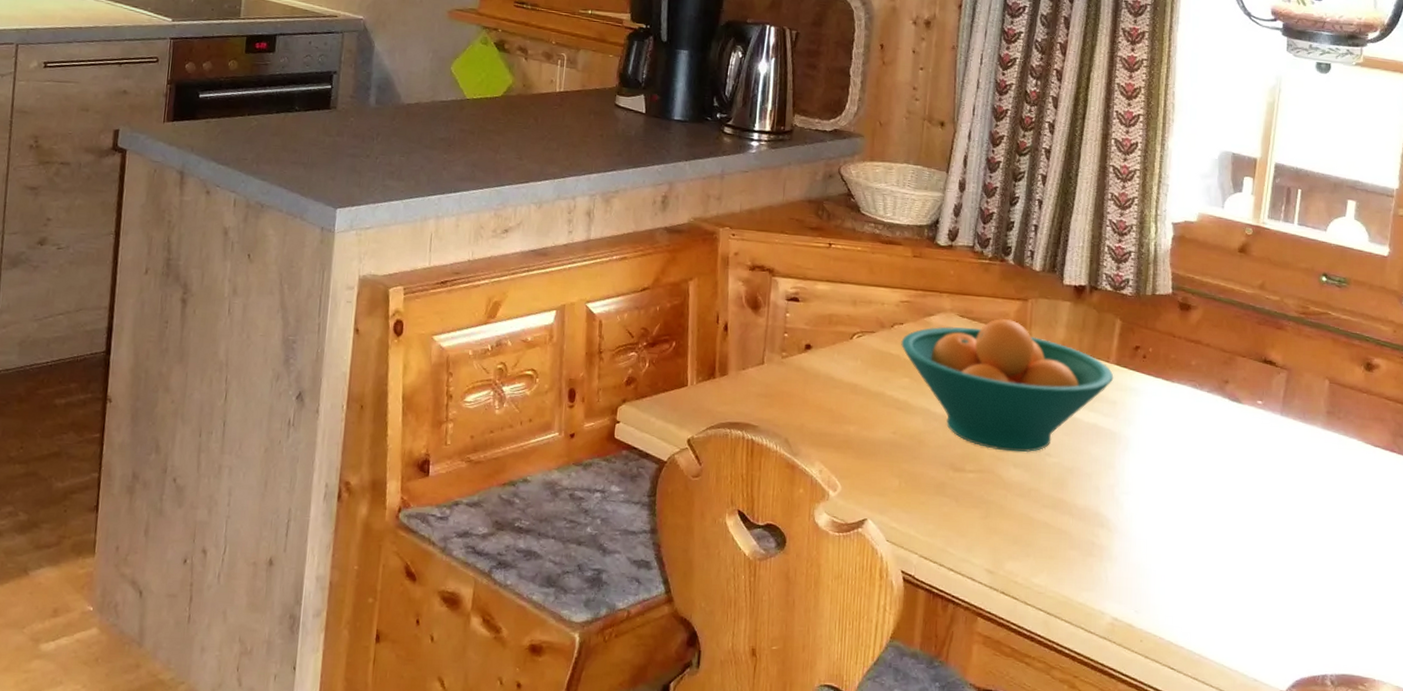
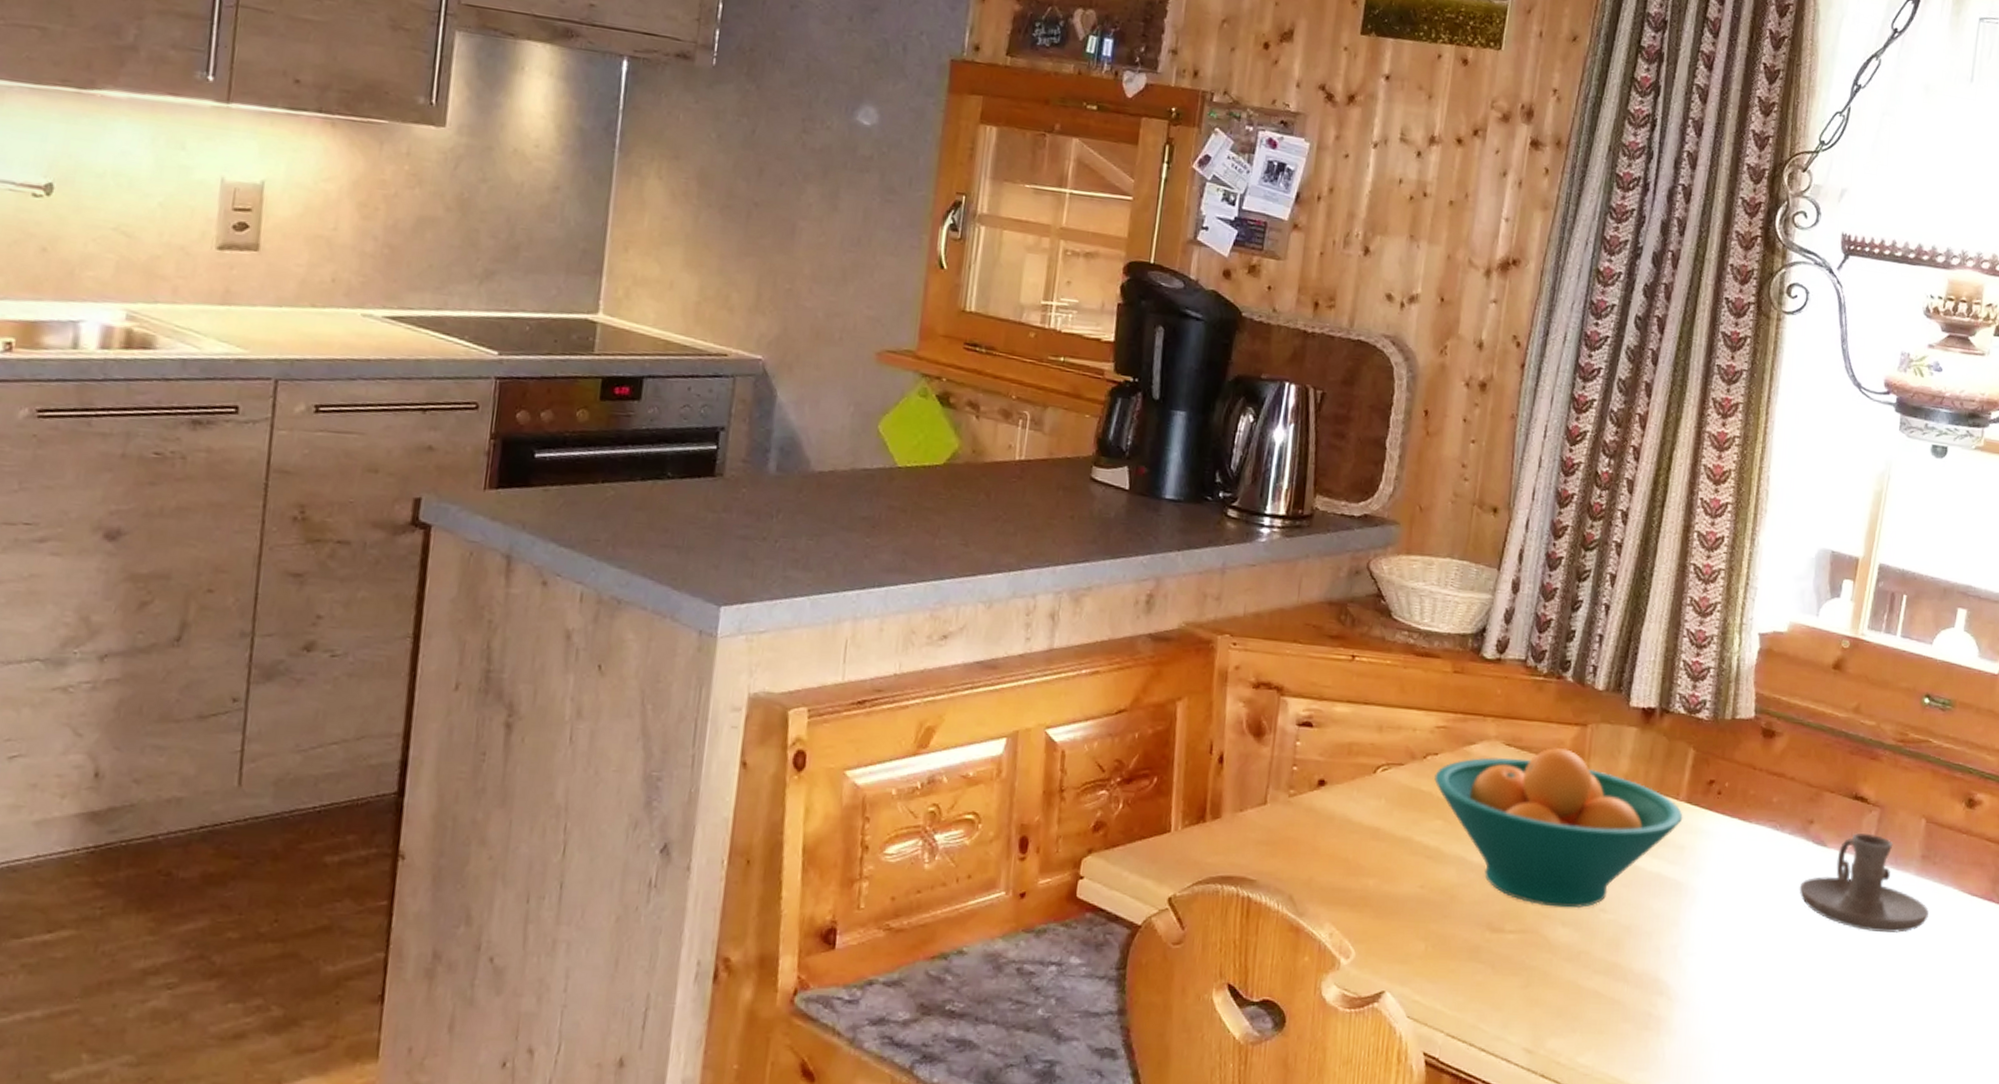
candle holder: none [1218,392,1336,478] -> present [1799,833,1929,933]

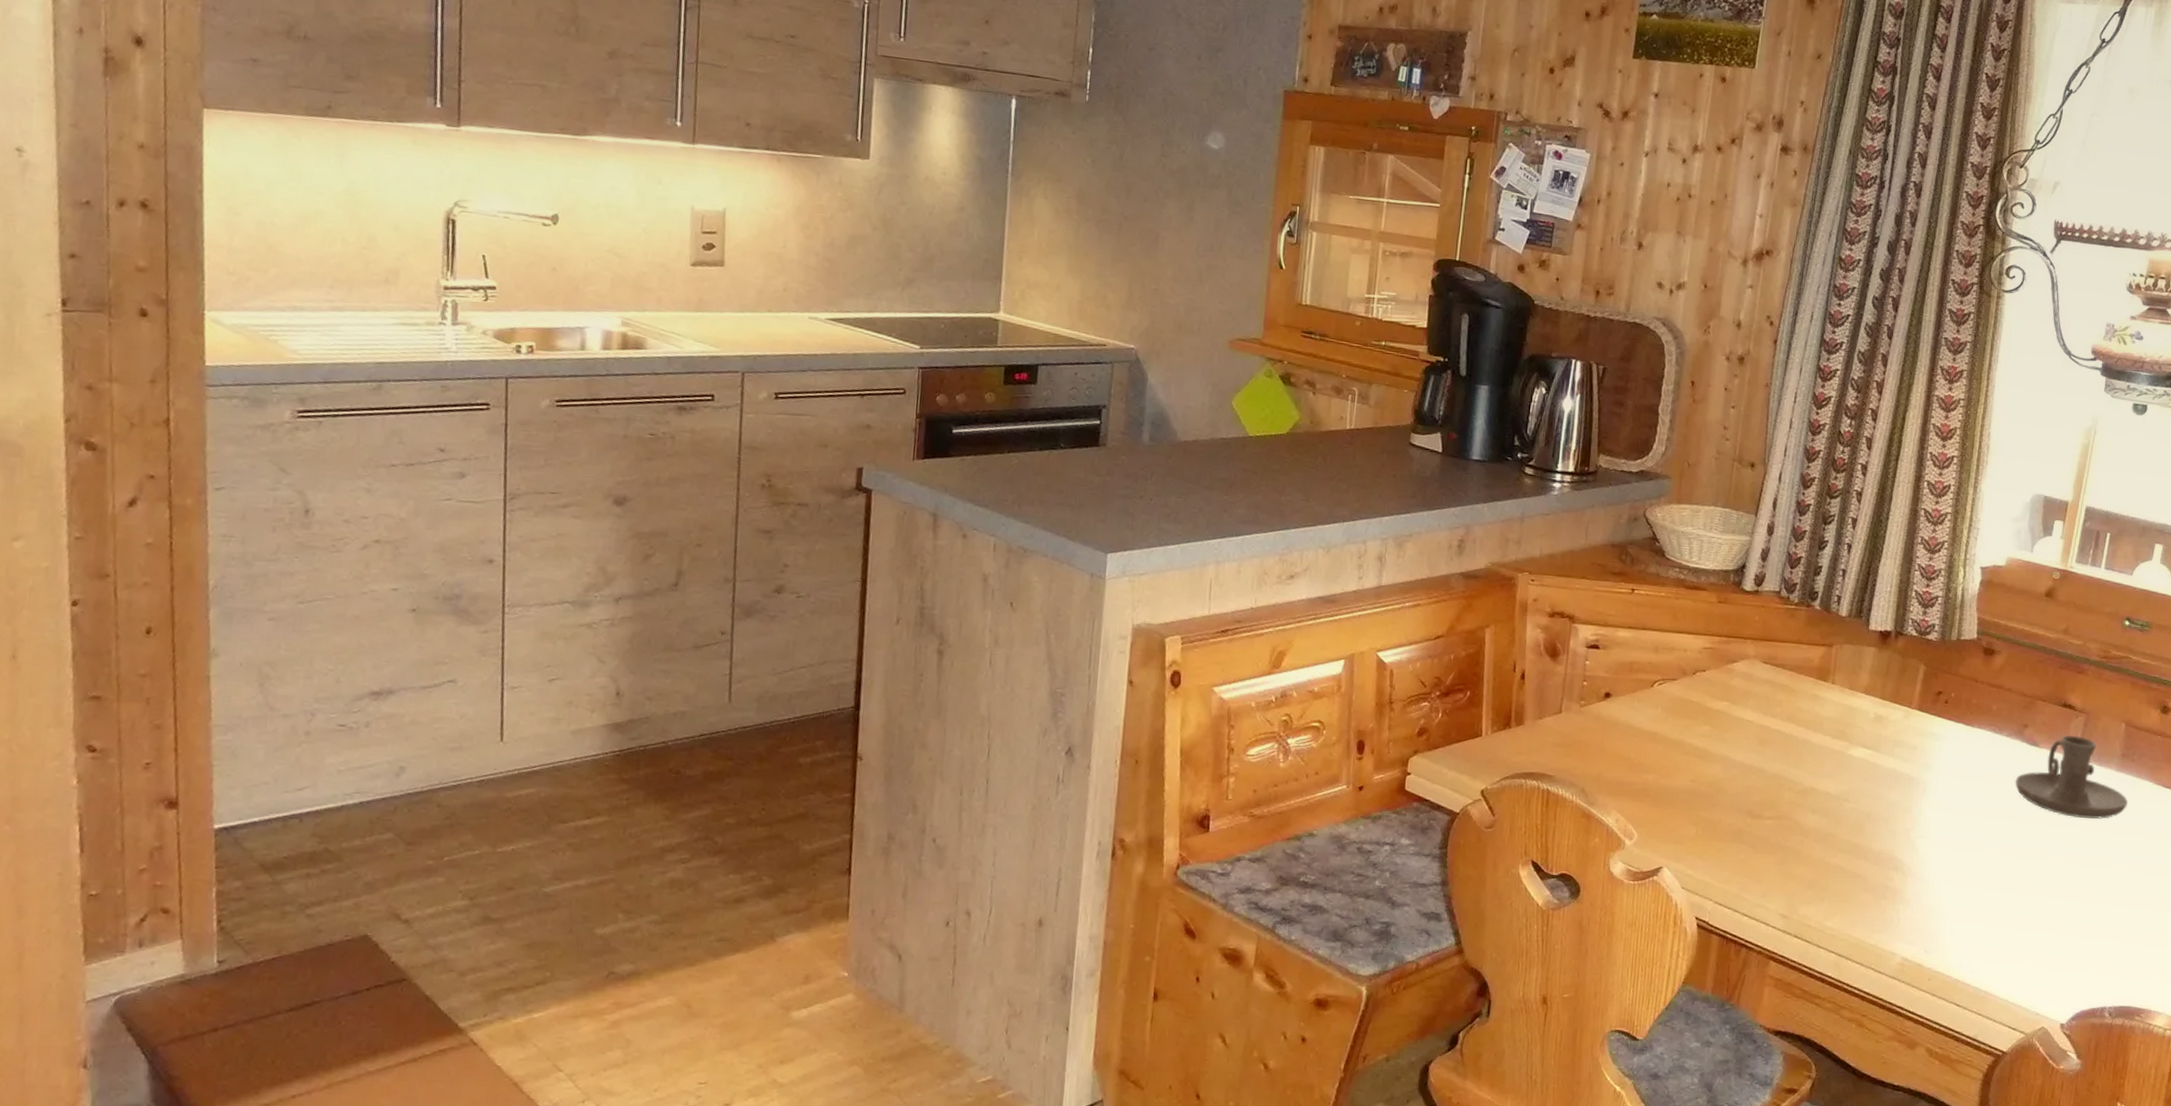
fruit bowl: present [1434,746,1683,909] -> none [1702,664,1915,799]

